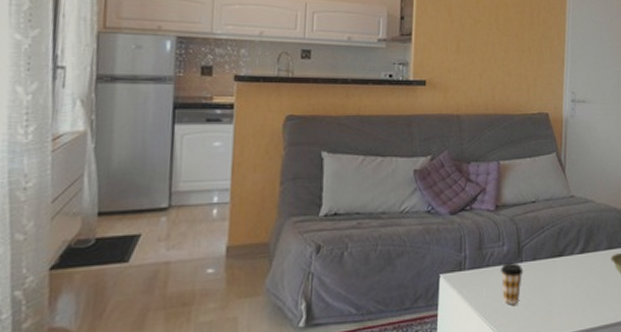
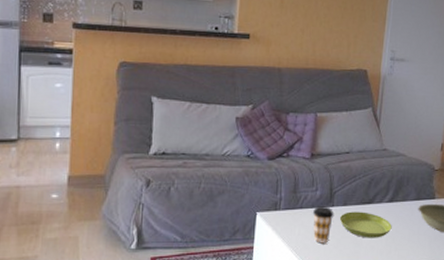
saucer: none [529,266,585,296] -> present [339,211,392,238]

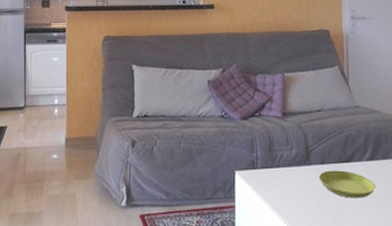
coffee cup: present [312,206,335,244] -> none [290,165,313,203]

